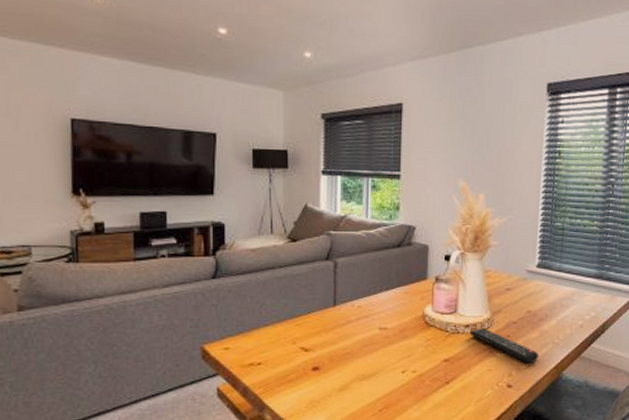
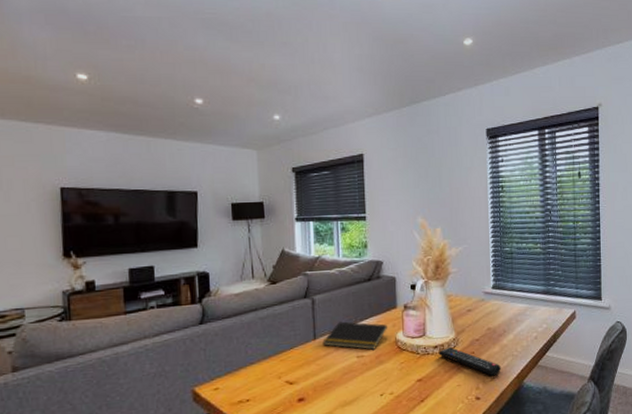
notepad: none [343,289,415,323] -> present [322,321,387,350]

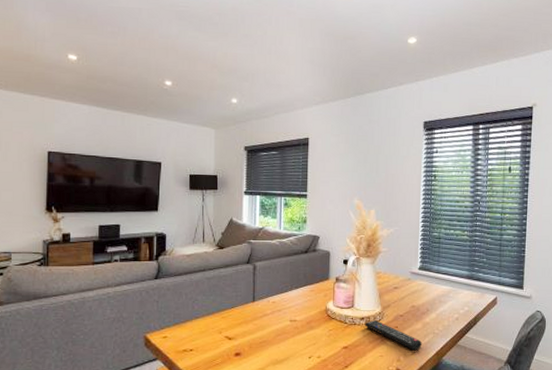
notepad: present [322,321,387,350] -> none [260,288,319,316]

